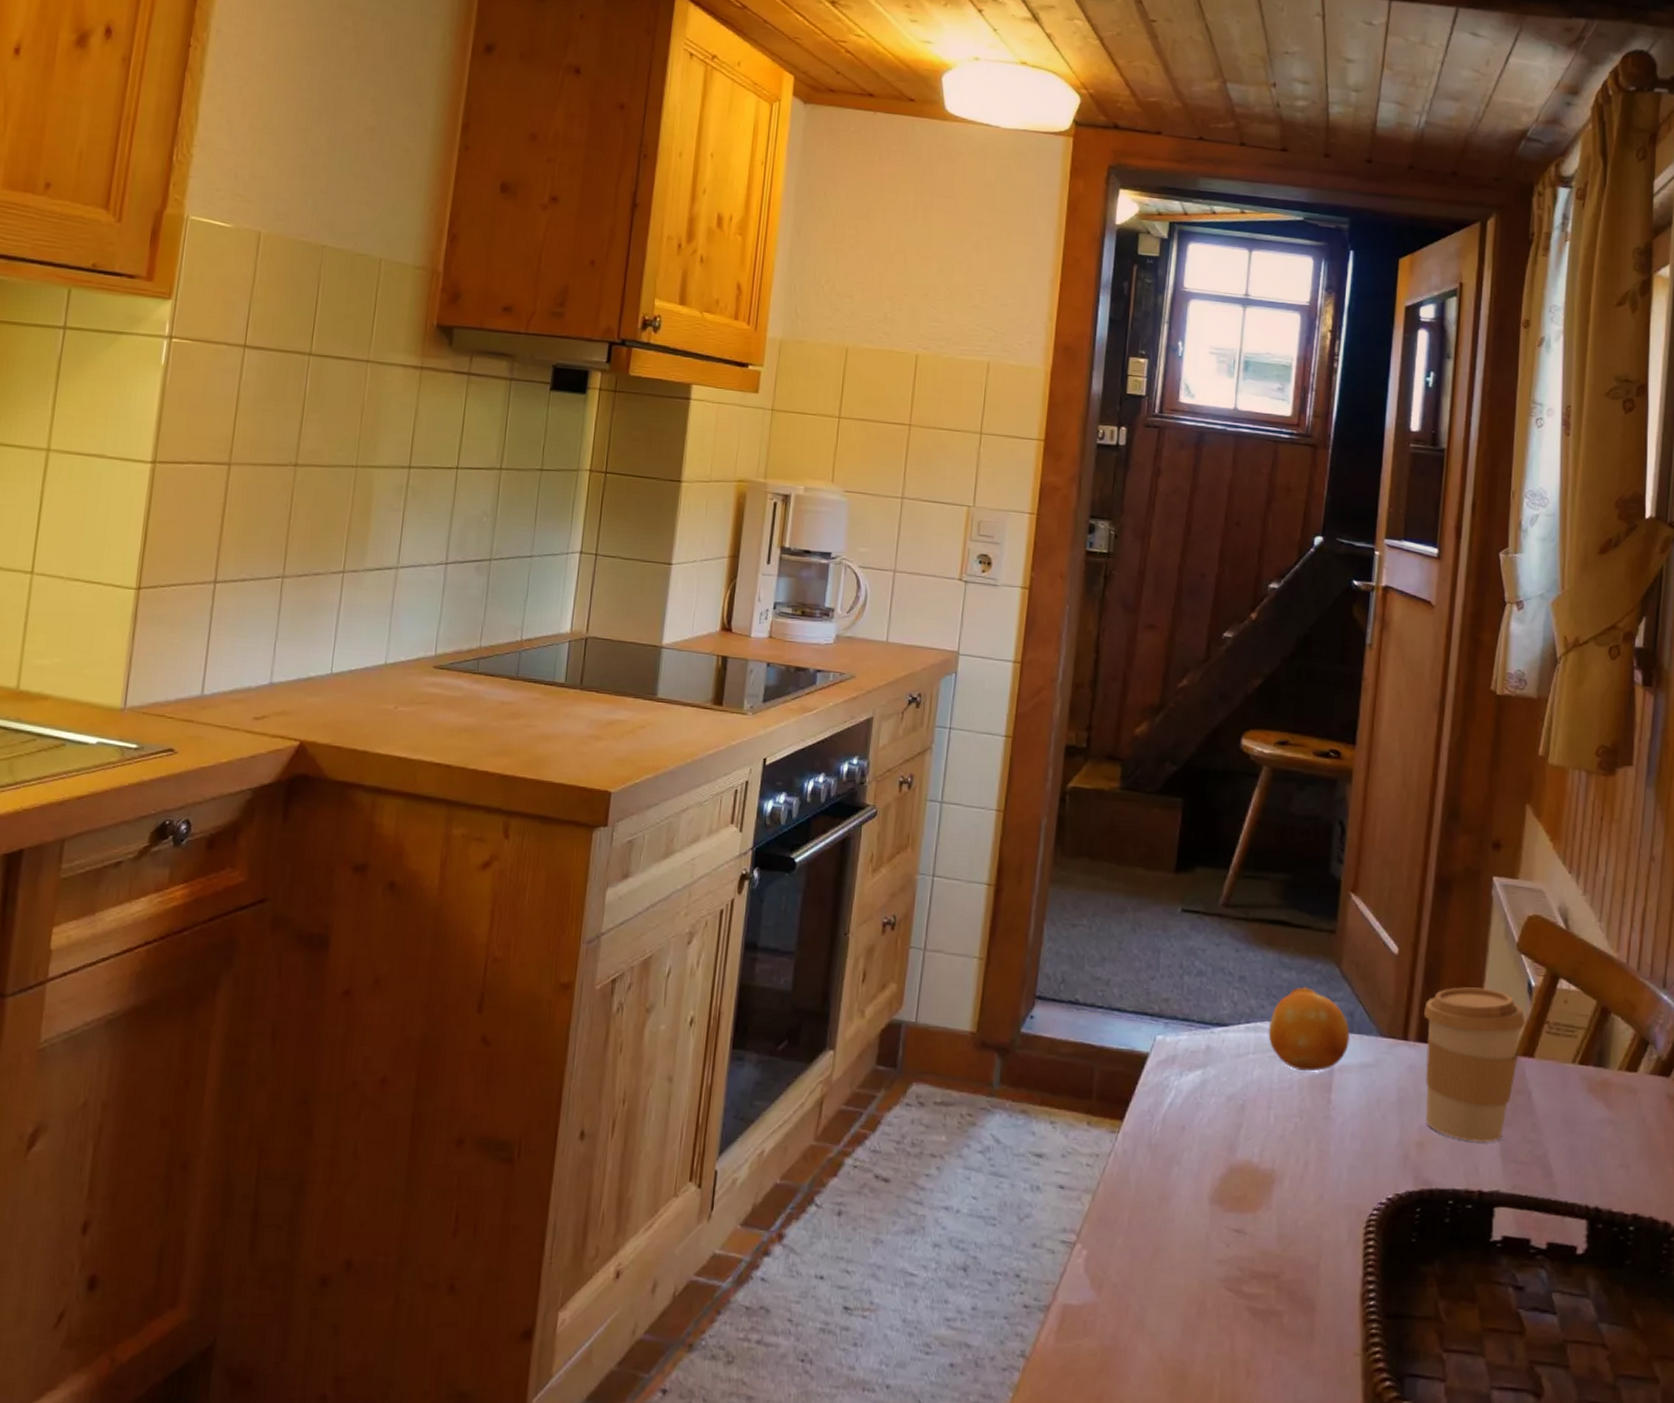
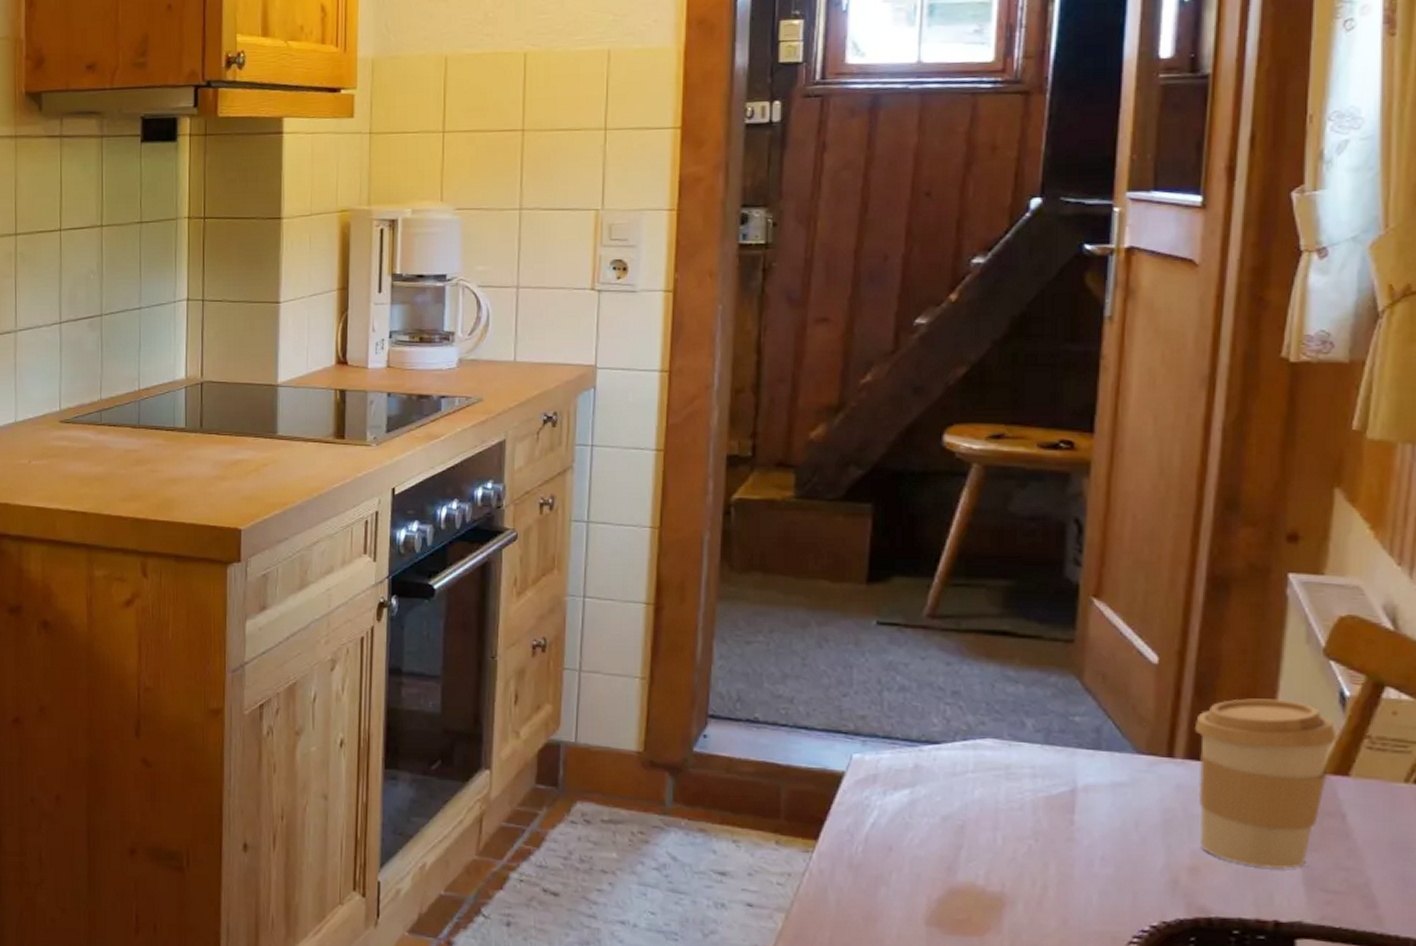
fruit: present [1268,987,1351,1072] -> none [991,701,1097,791]

